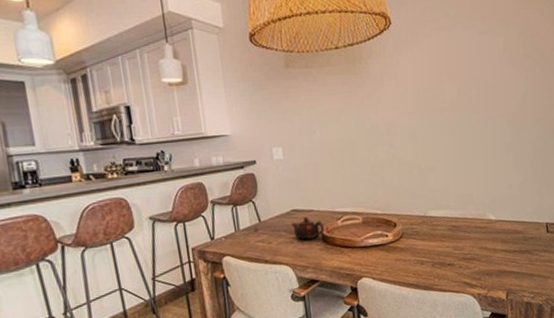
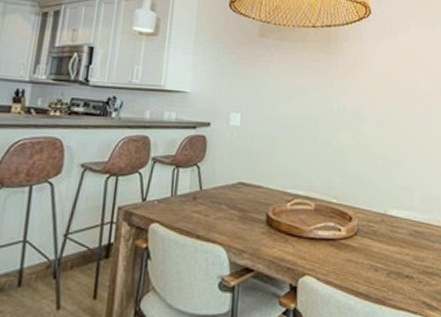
teapot: present [291,216,324,240] -> none [235,192,271,218]

